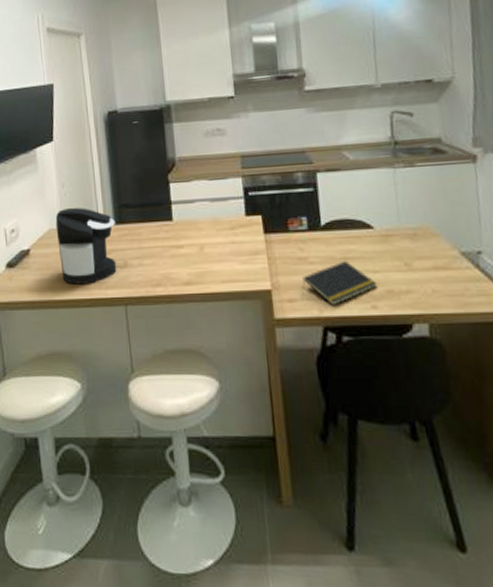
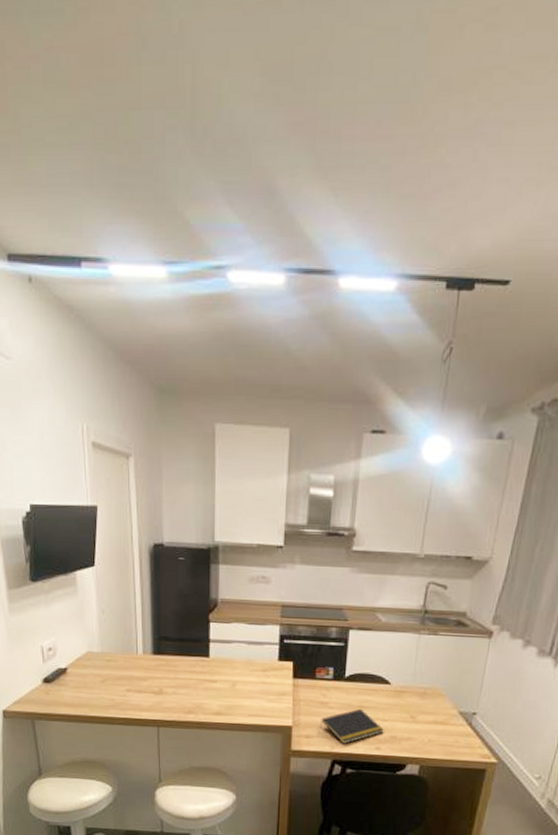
coffee maker: present [55,207,117,285] -> none [94,633,153,705]

